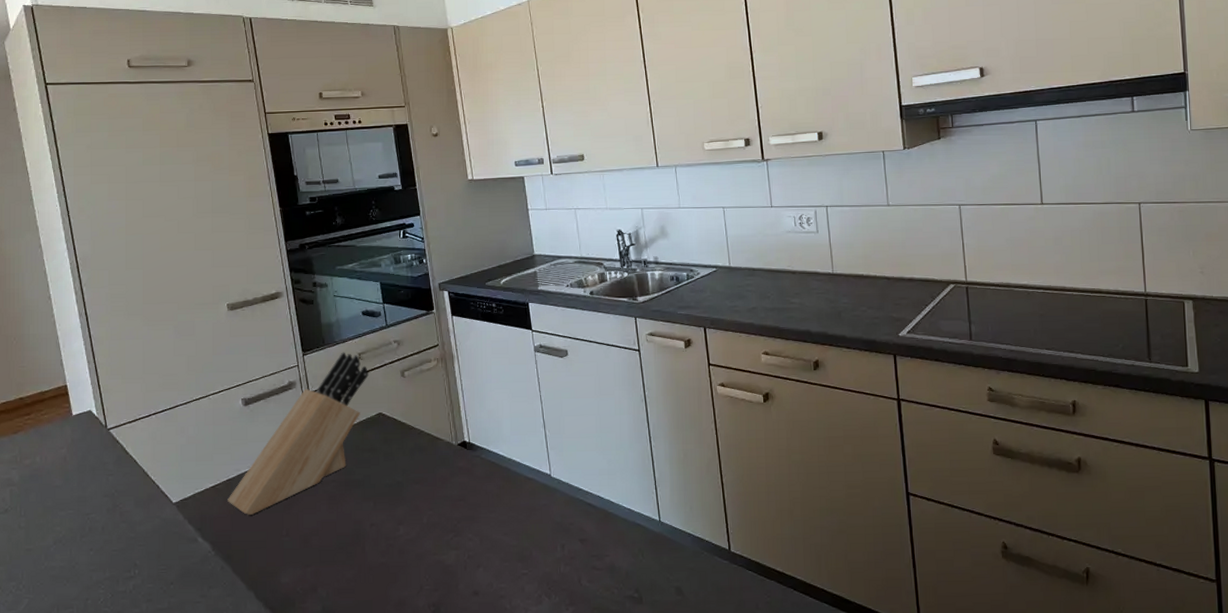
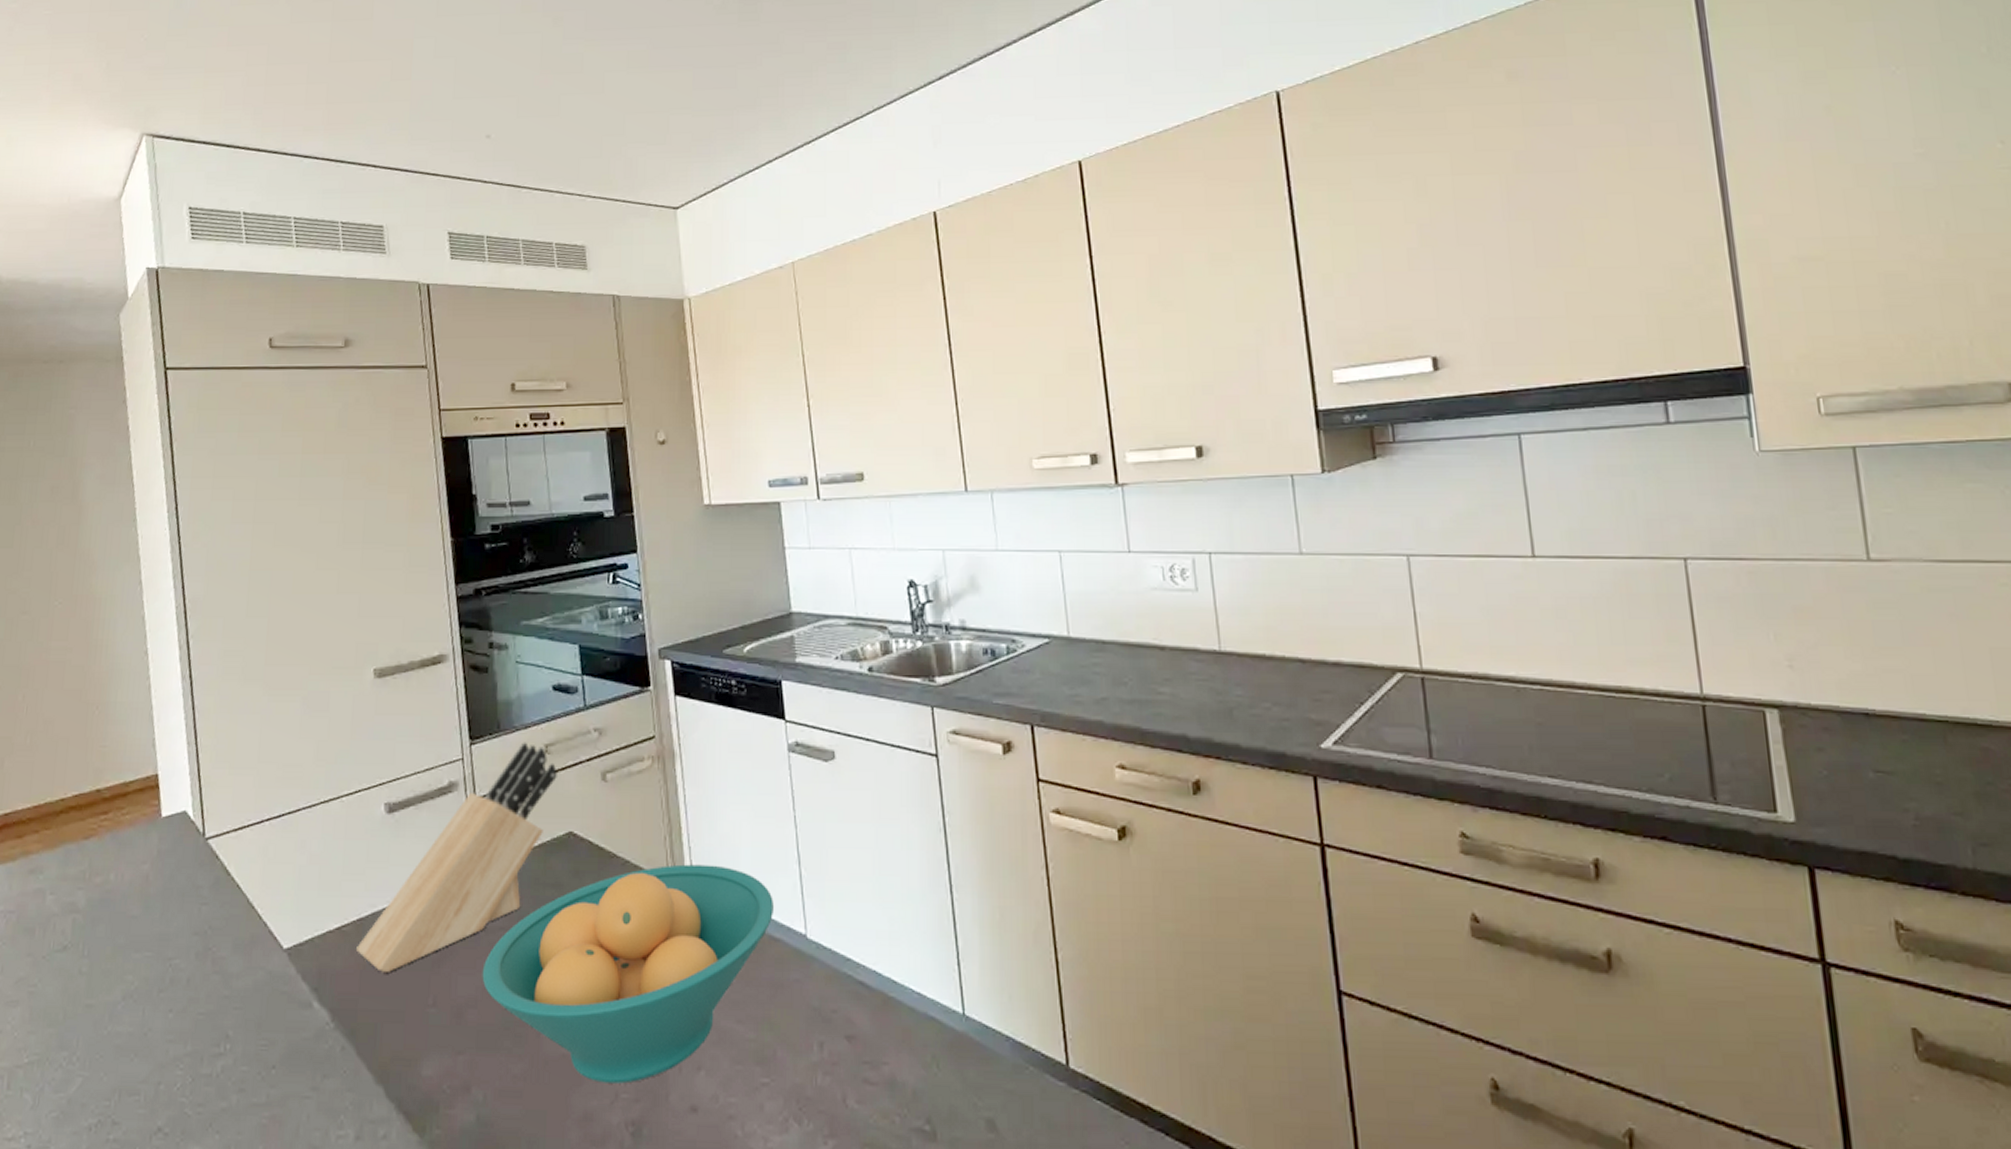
fruit bowl: none [321,431,527,580] -> present [482,864,774,1084]

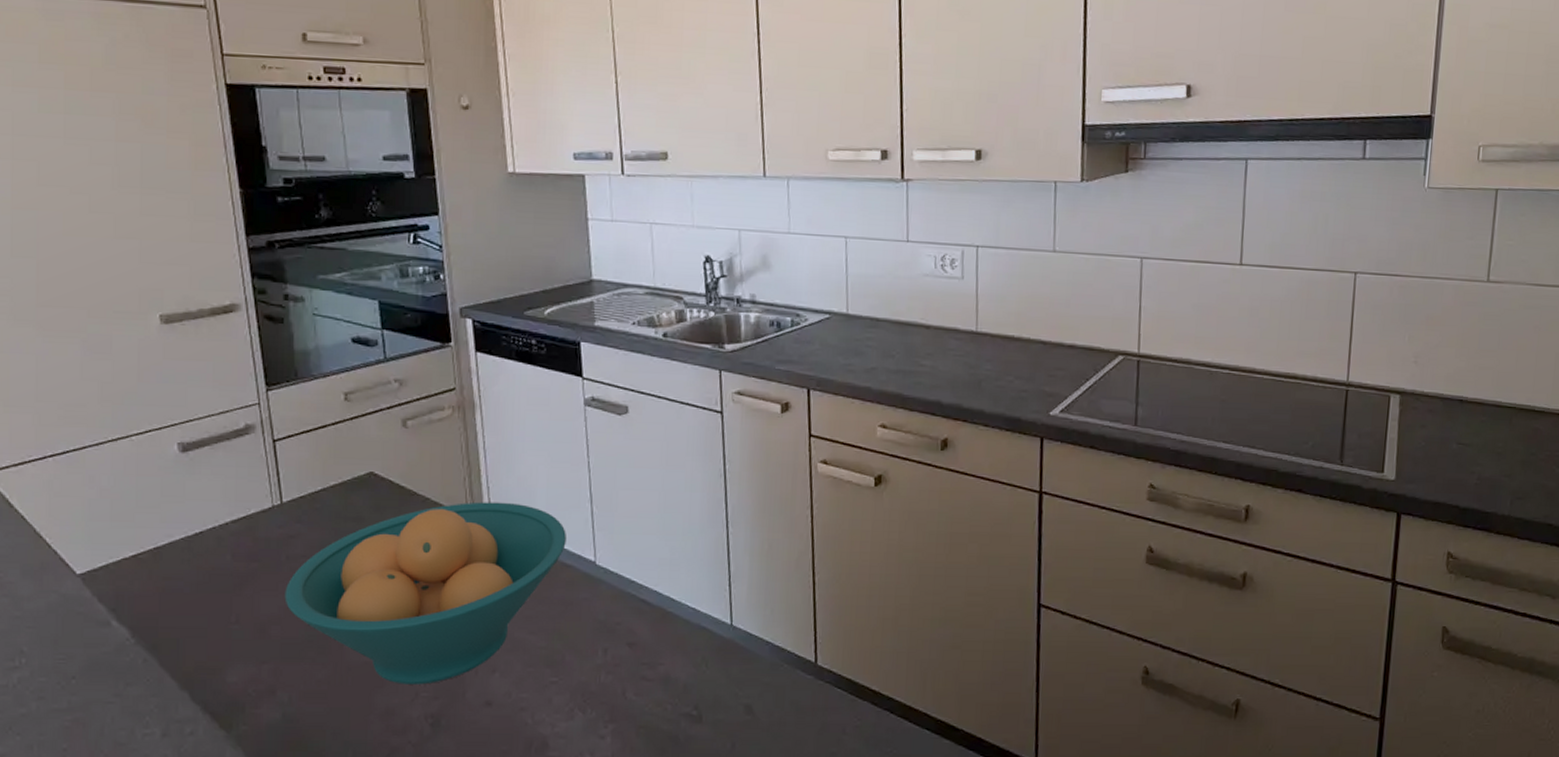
knife block: present [356,742,557,974] -> none [154,389,357,596]

